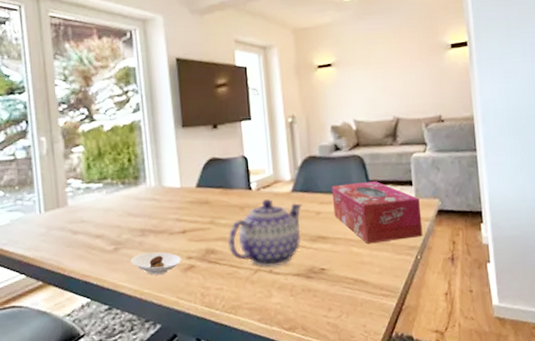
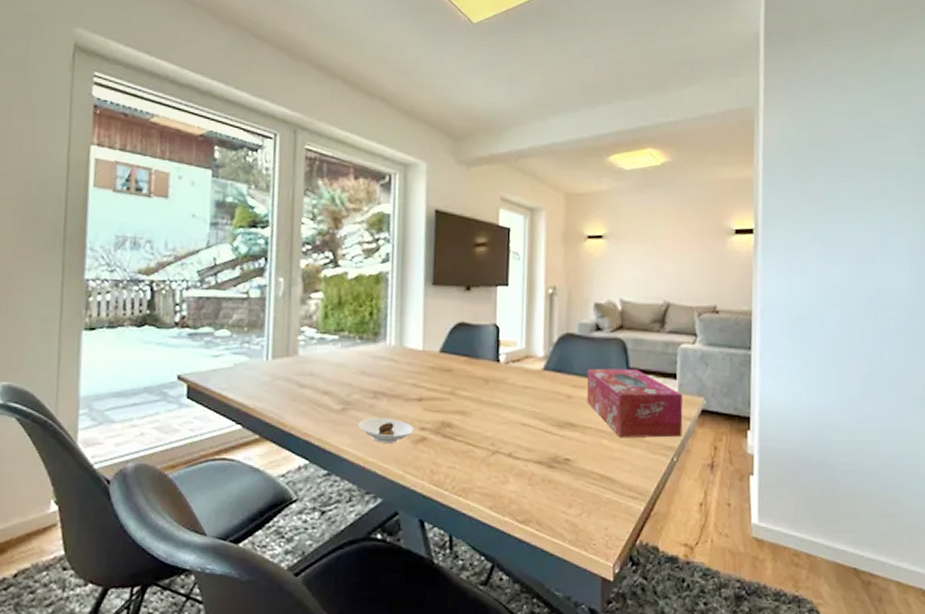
teapot: present [227,199,303,268] -> none [466,375,553,451]

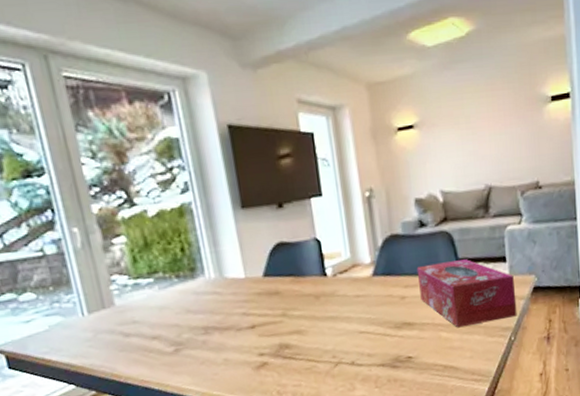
saucer: present [358,417,414,443] -> none [194,350,253,376]

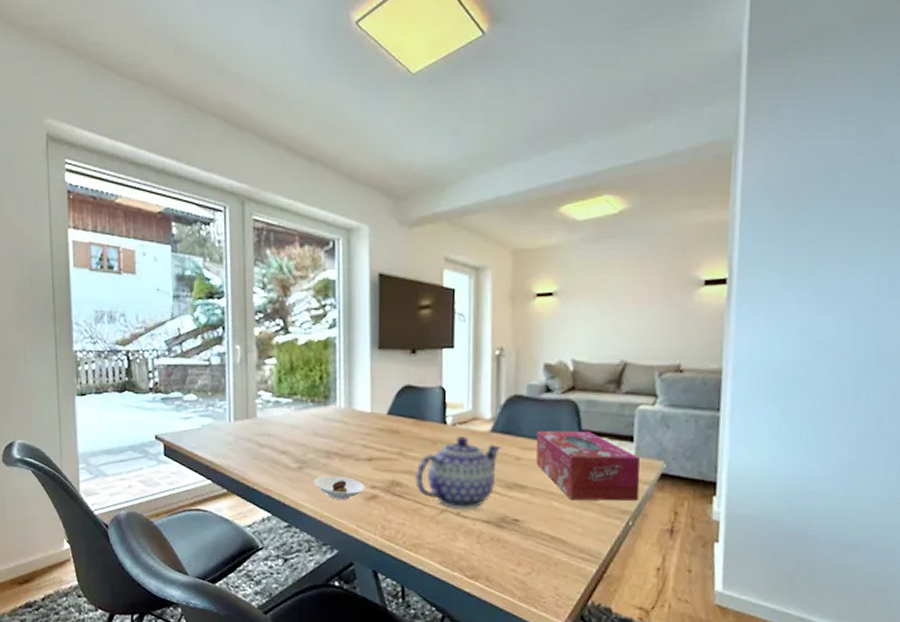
saucer: none [194,350,253,376] -> present [313,475,365,500]
teapot: none [303,285,385,360] -> present [414,436,501,510]

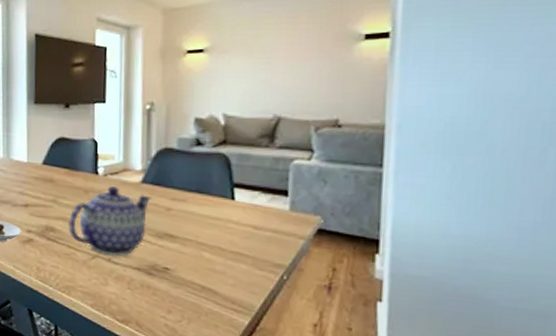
tissue box: present [536,430,640,501] -> none [186,182,295,256]

